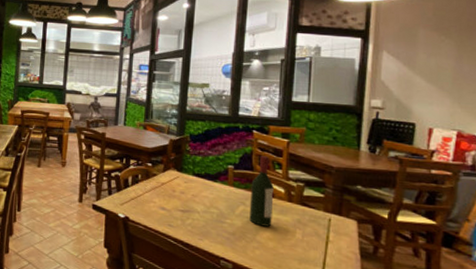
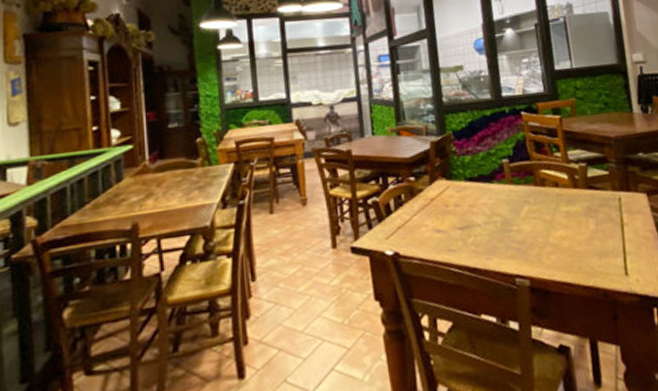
wine bottle: present [249,156,274,227] -> none [531,140,563,225]

